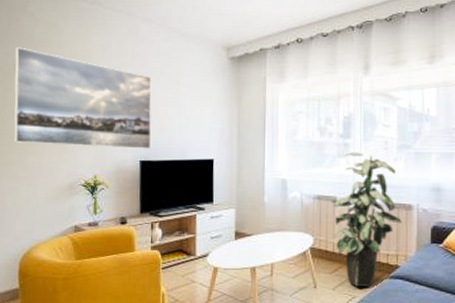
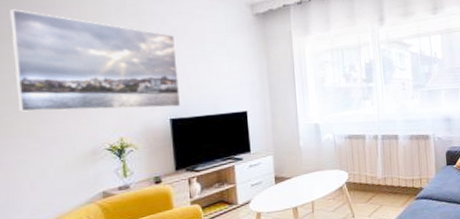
indoor plant: present [330,152,402,287] -> none [360,94,422,211]

